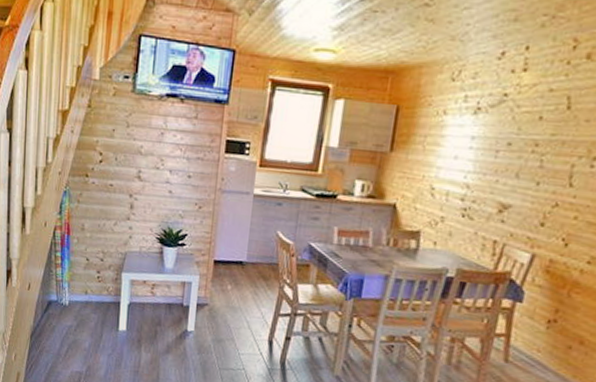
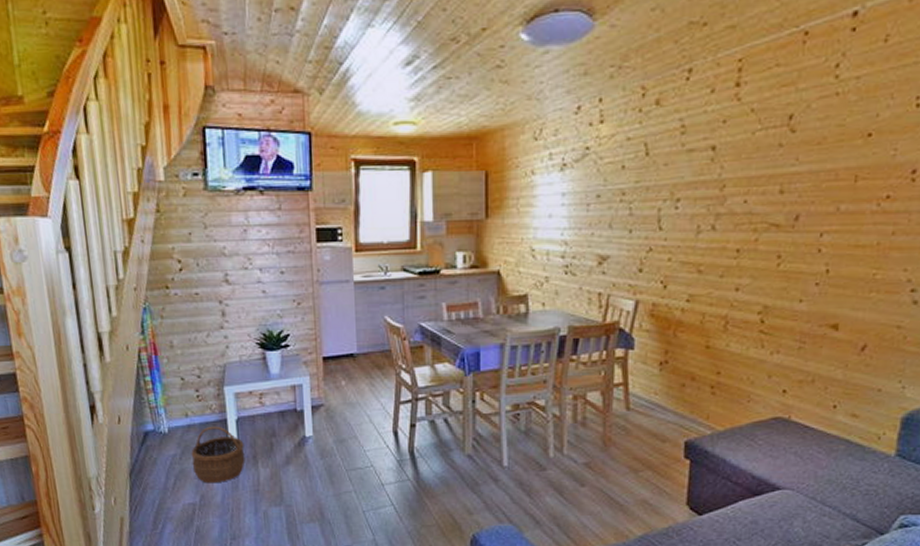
wicker basket: none [84,306,132,359] -> present [191,426,246,484]

